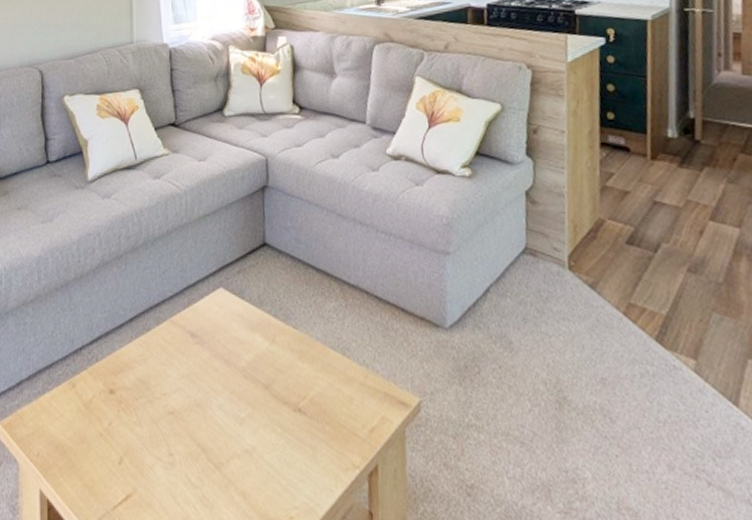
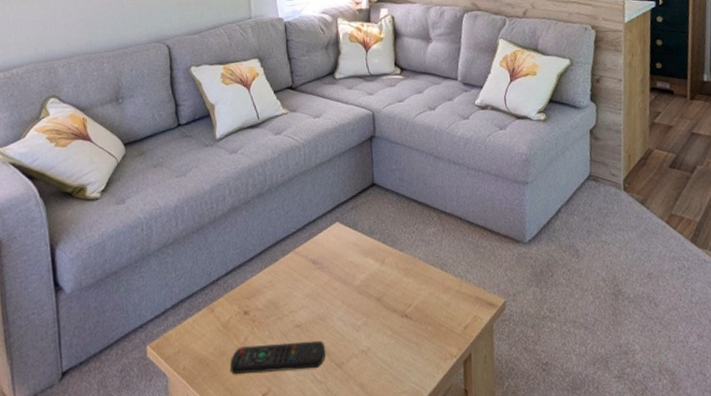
remote control: none [91,432,203,468] -> present [230,340,326,374]

